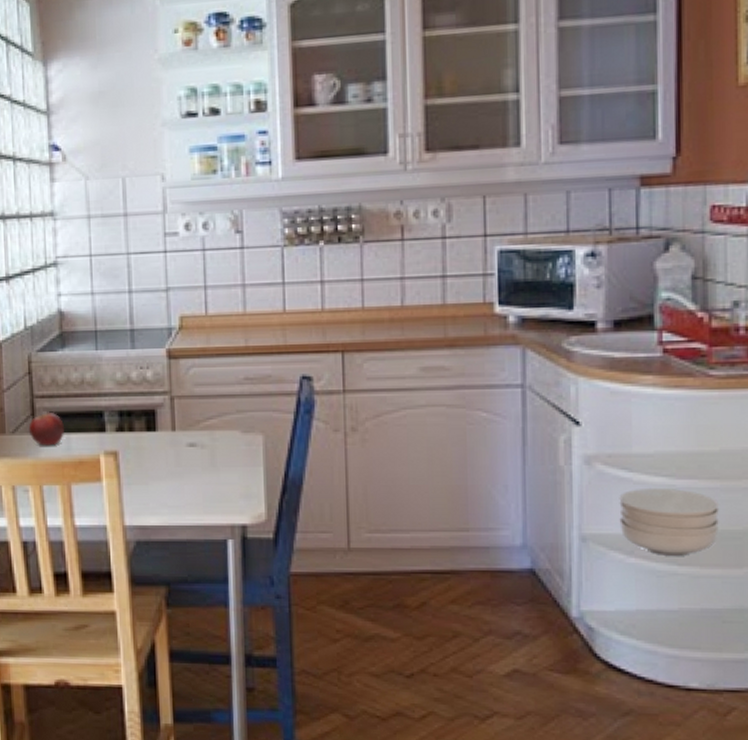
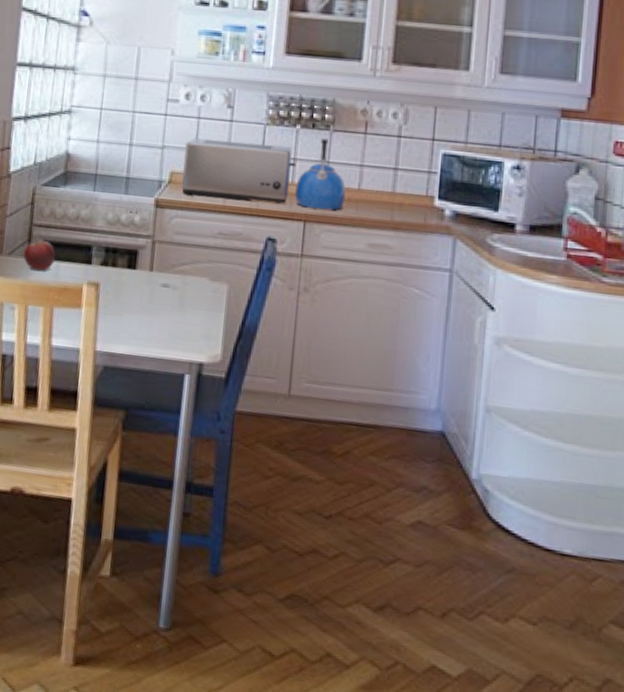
toaster: none [192,268,324,339] -> present [182,137,296,204]
kettle: none [327,252,387,336] -> present [295,138,346,211]
bowl: present [619,487,720,556] -> none [519,371,602,435]

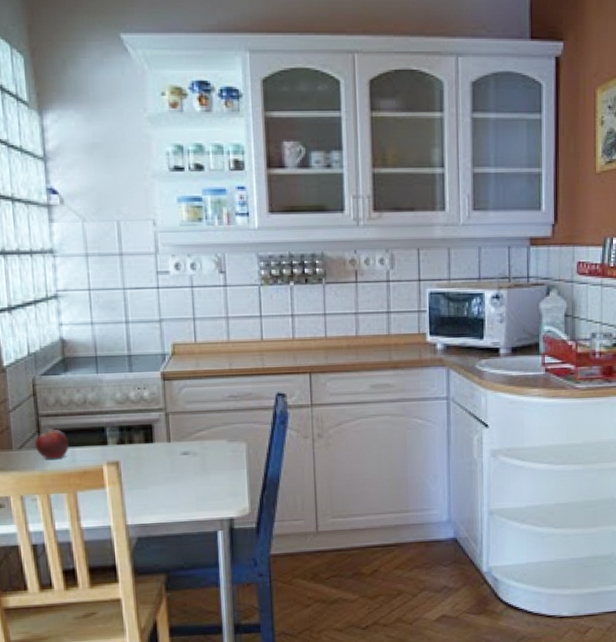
toaster: present [182,137,296,204] -> none [182,304,294,363]
kettle: present [295,138,346,211] -> none [297,291,345,360]

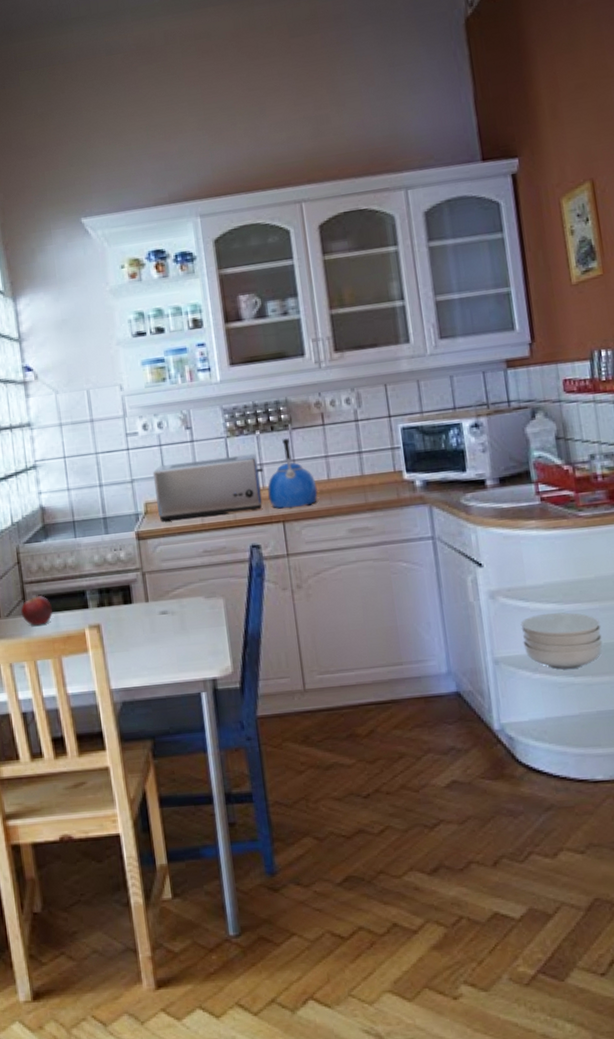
toaster: none [182,304,294,363] -> present [152,453,263,521]
kettle: none [297,291,345,360] -> present [267,437,318,509]
bowl: none [515,472,583,522] -> present [520,612,603,670]

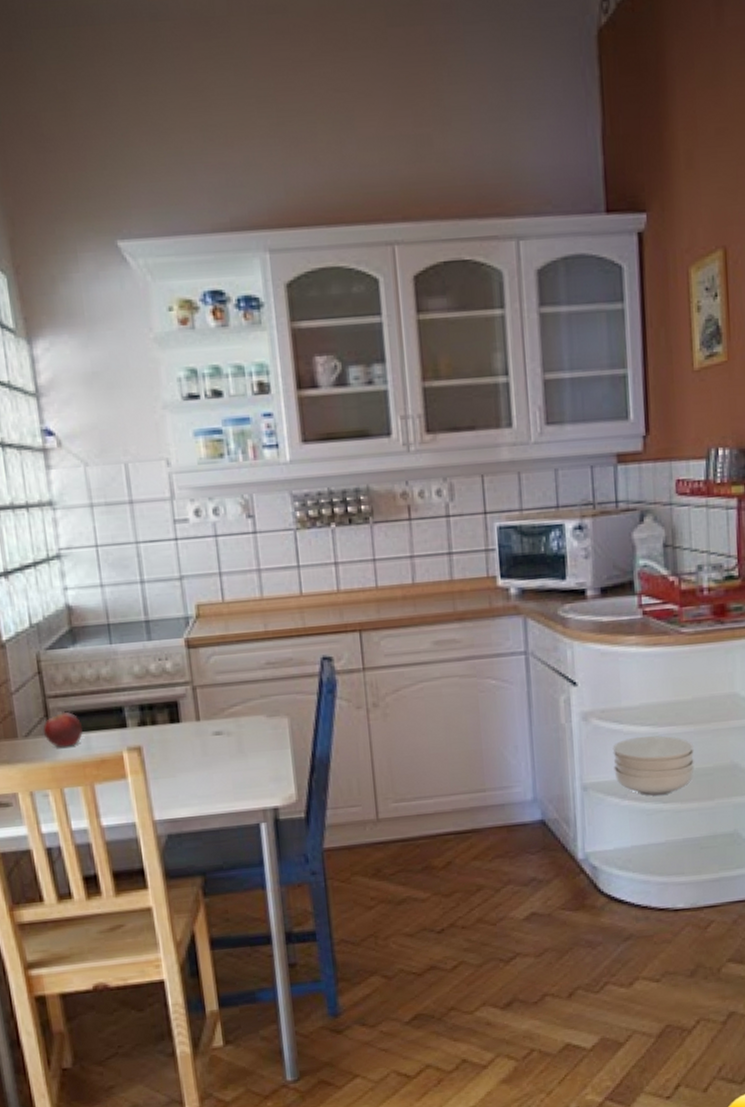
toaster: present [152,453,263,521] -> none [206,550,338,627]
kettle: present [267,437,318,509] -> none [343,532,401,616]

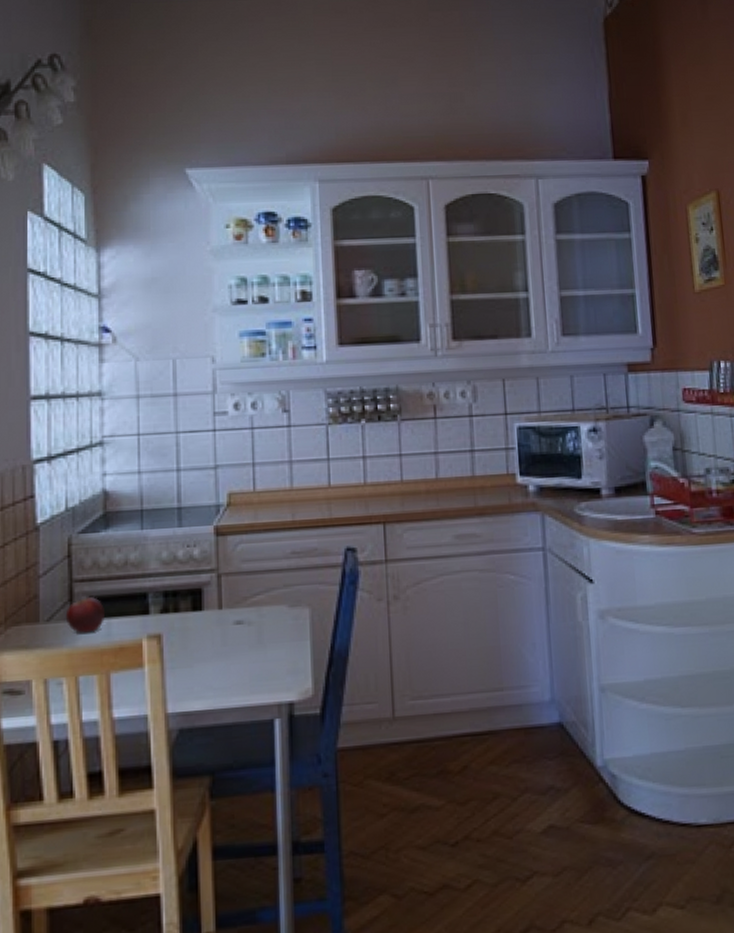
bowl: present [612,736,695,796] -> none [629,636,711,699]

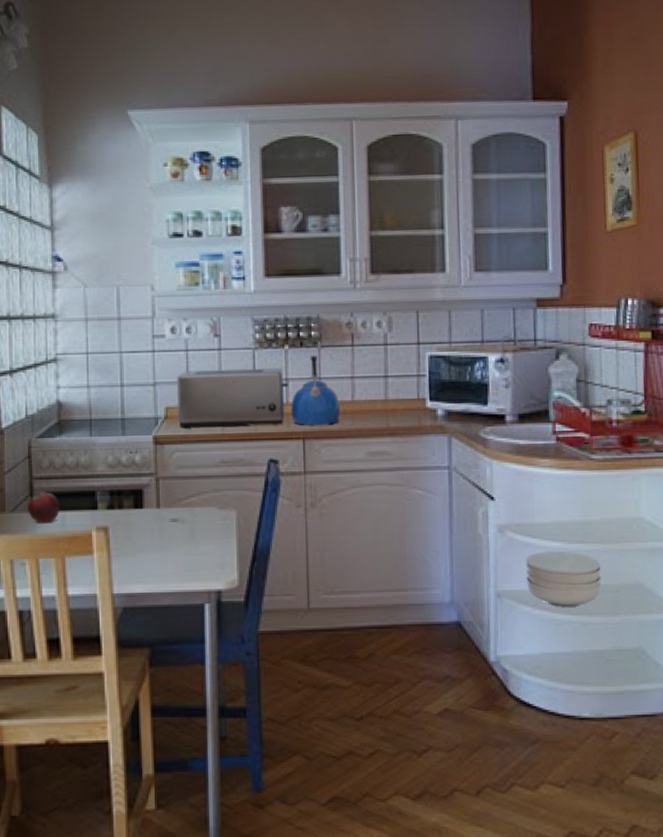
toaster: none [240,444,366,515] -> present [176,367,288,427]
kettle: none [369,429,424,508] -> present [291,354,341,425]
bowl: none [629,636,711,699] -> present [525,551,602,607]

